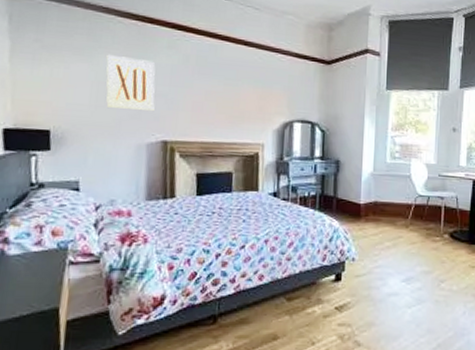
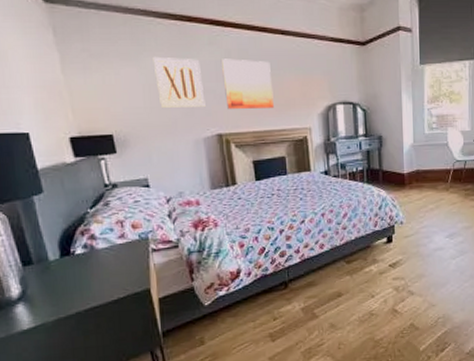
wall art: none [177,63,229,119] -> present [222,59,274,109]

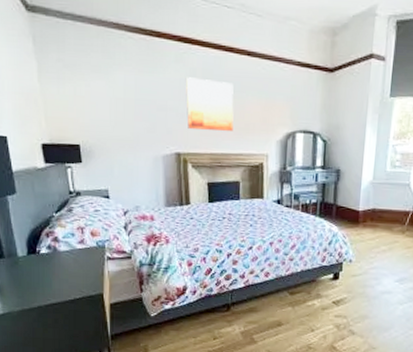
wall art: present [153,56,206,108] -> none [121,70,167,124]

